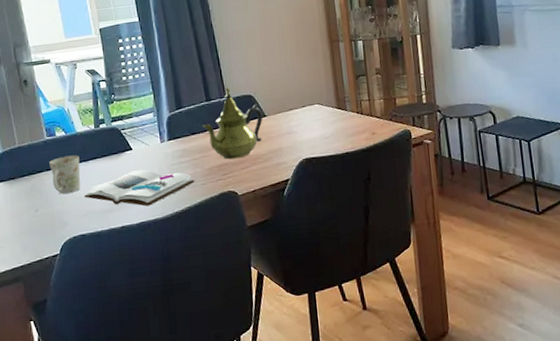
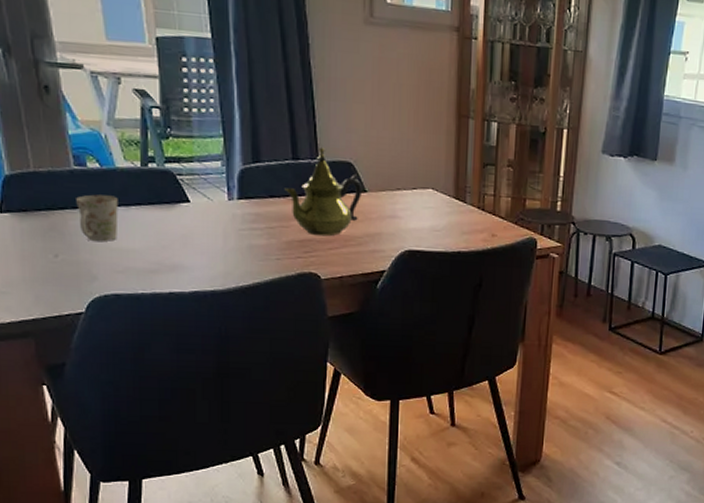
book: present [85,169,195,206] -> none [123,226,268,274]

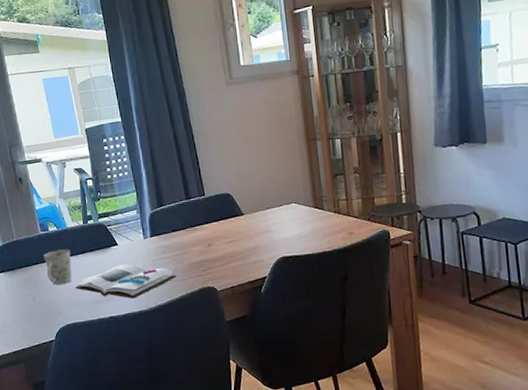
book: none [123,226,268,274] -> present [76,263,176,299]
teapot: present [284,147,362,237] -> none [182,185,240,257]

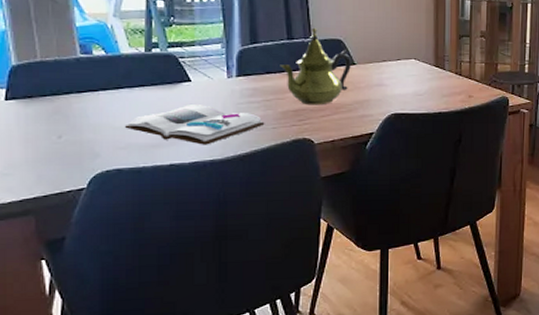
mug: present [44,249,72,285] -> none [81,79,122,121]
teapot: none [182,185,240,257] -> present [280,27,351,105]

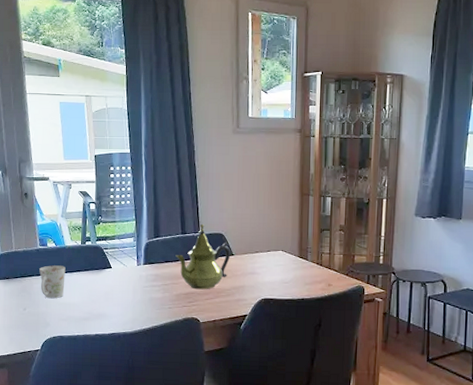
mug: none [81,79,122,121] -> present [39,265,66,298]
book: present [125,103,265,145] -> none [67,286,163,320]

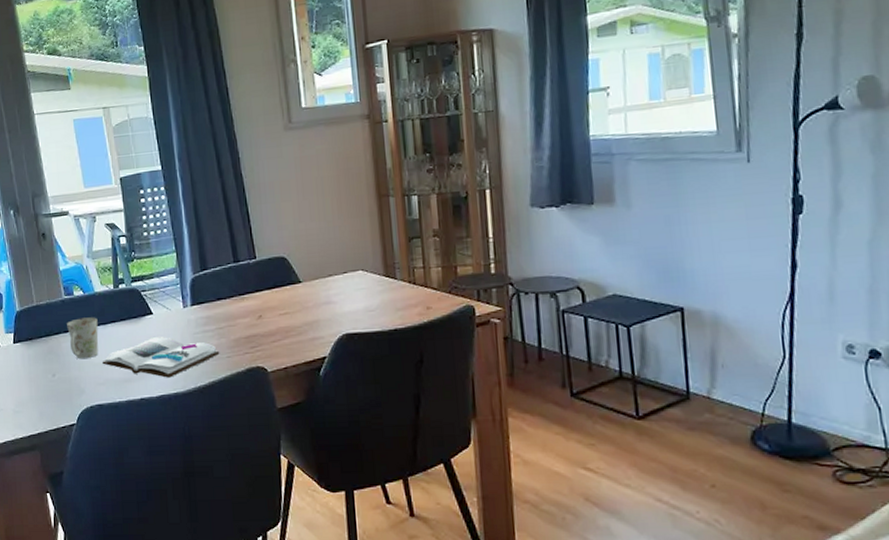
book: none [67,286,163,320] -> present [103,336,220,378]
teapot: present [175,223,230,290] -> none [229,247,297,331]

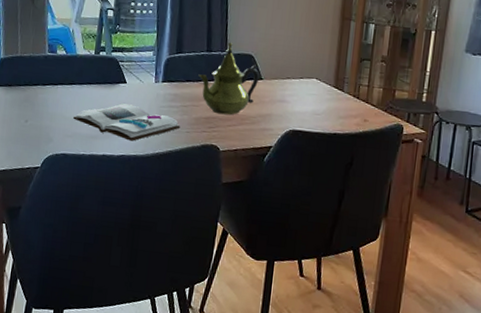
mug: present [67,317,99,358] -> none [46,74,75,112]
teapot: none [229,247,297,331] -> present [198,42,259,115]

